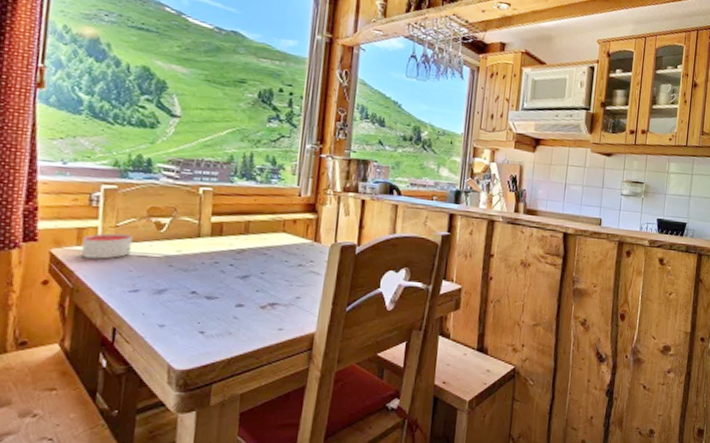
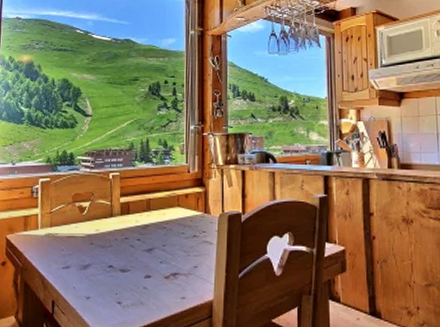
candle: present [80,233,133,259] -> none [27,218,63,241]

